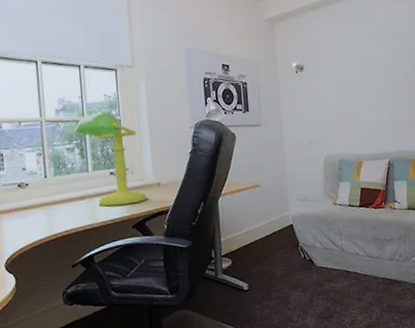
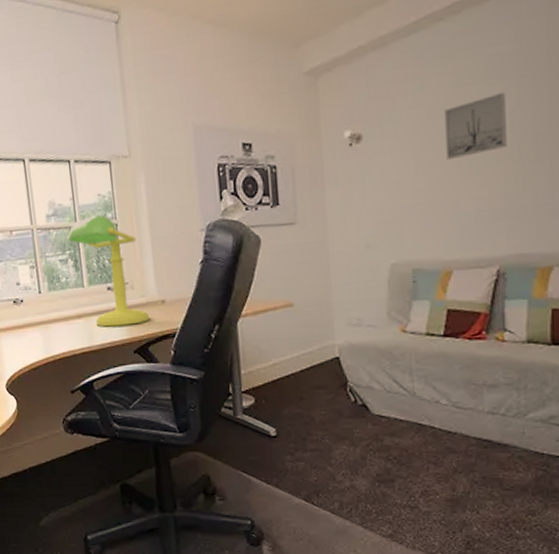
wall art: none [353,47,389,87] -> present [445,92,507,159]

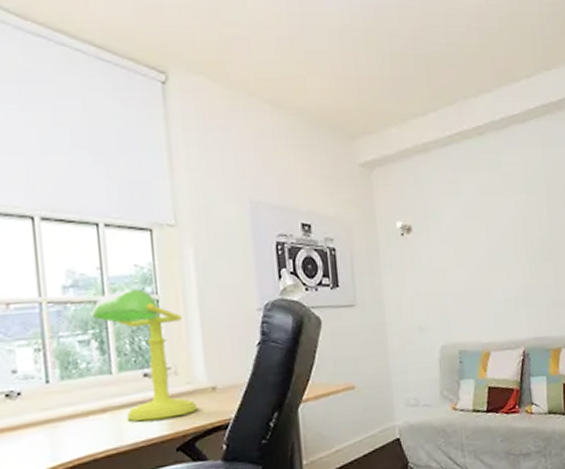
wall art: present [445,92,507,159] -> none [476,203,523,254]

